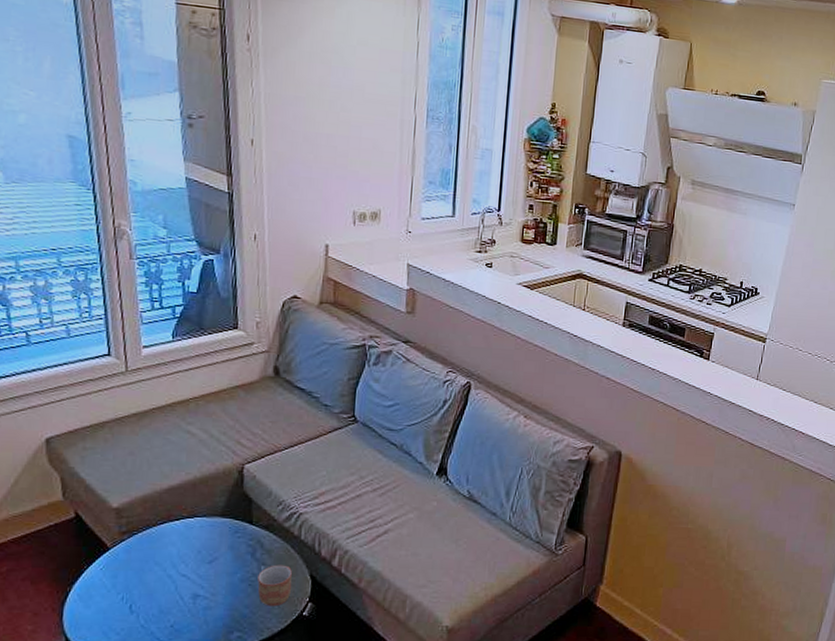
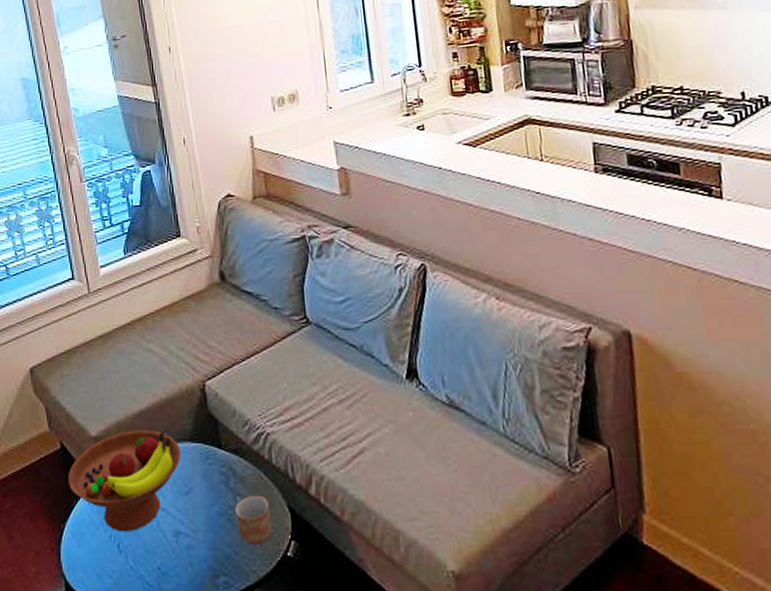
fruit bowl: none [79,503,210,595] -> present [67,429,182,532]

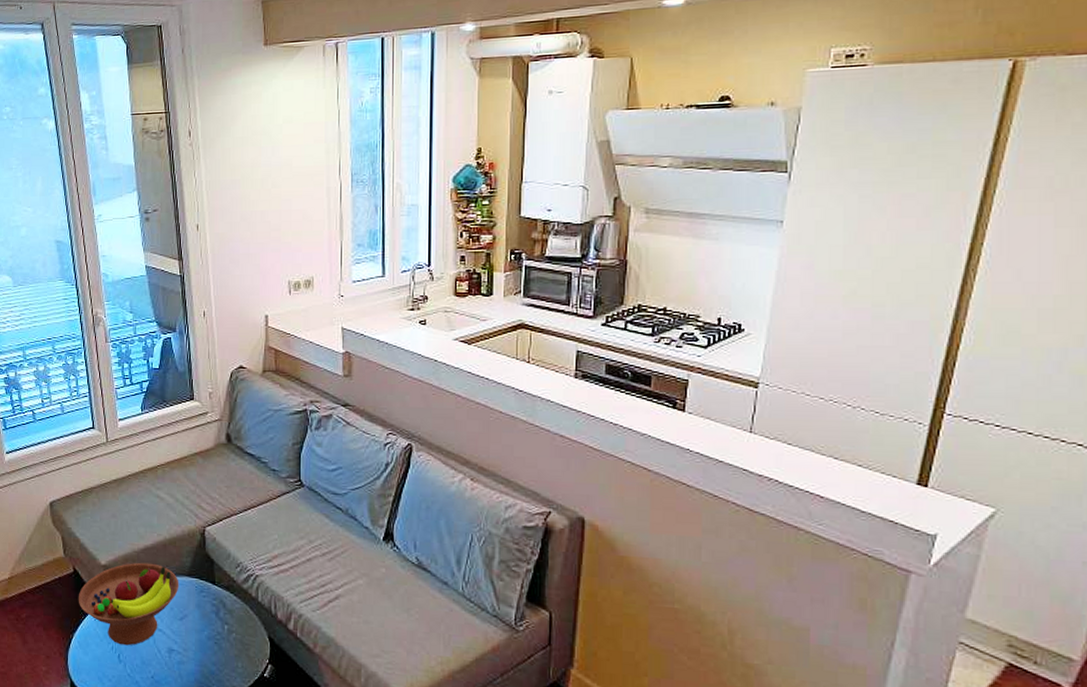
mug: present [235,495,272,546] -> none [222,624,253,666]

